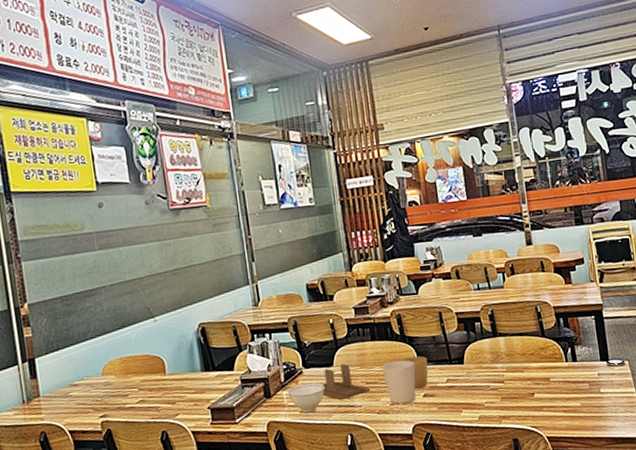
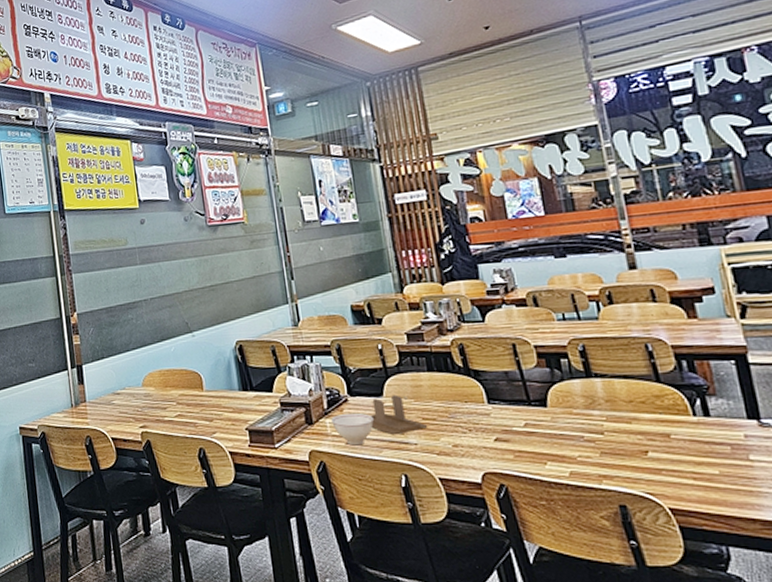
dixie cup: present [381,360,416,404] -> none [441,396,485,446]
cup: present [403,356,429,389] -> none [467,393,501,431]

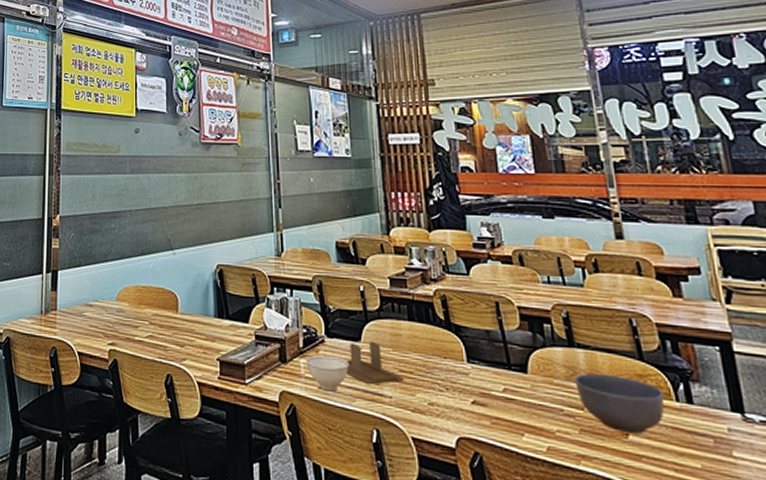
bowl: none [592,399,683,451] -> present [573,373,665,434]

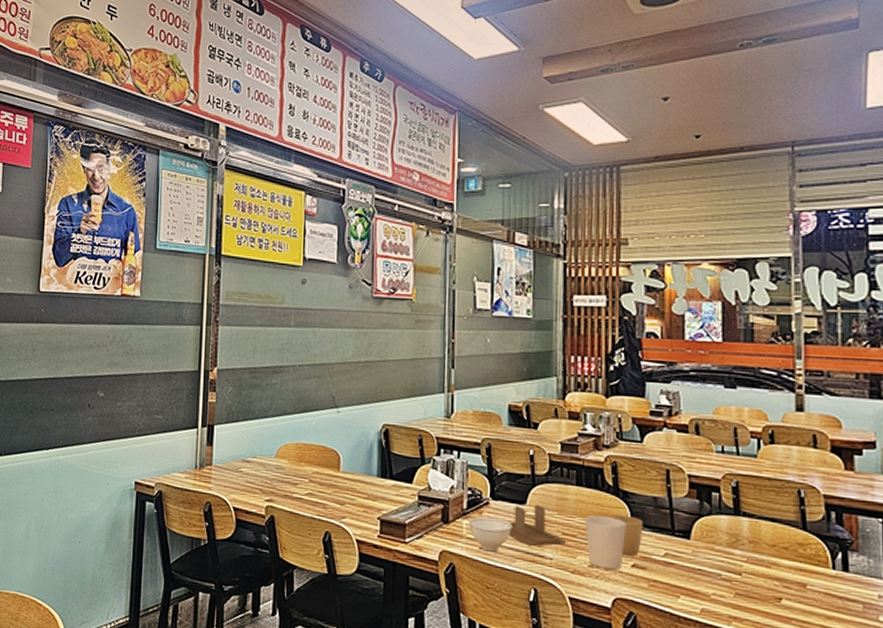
dixie cup: none [419,350,463,407] -> present [584,515,627,570]
cup: none [447,349,480,392] -> present [612,514,643,556]
bowl: present [573,373,665,434] -> none [735,541,821,599]

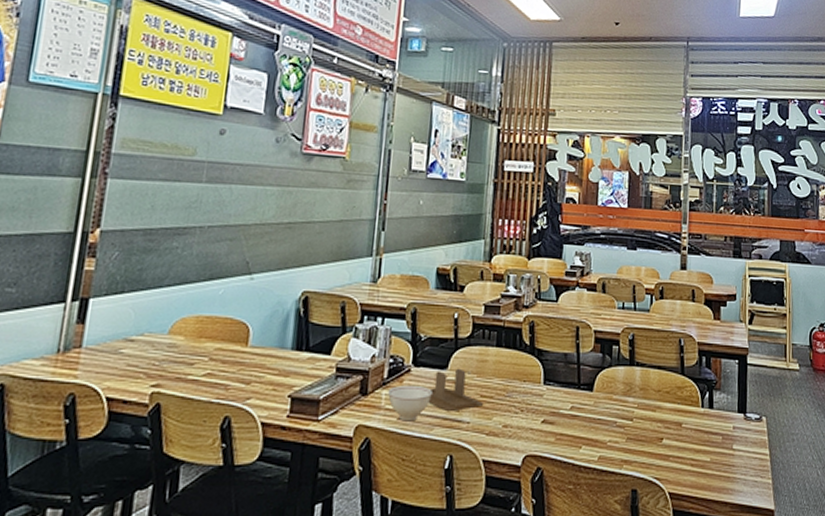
dixie cup: present [584,515,627,570] -> none [501,374,540,427]
cup: present [612,514,643,556] -> none [527,373,554,412]

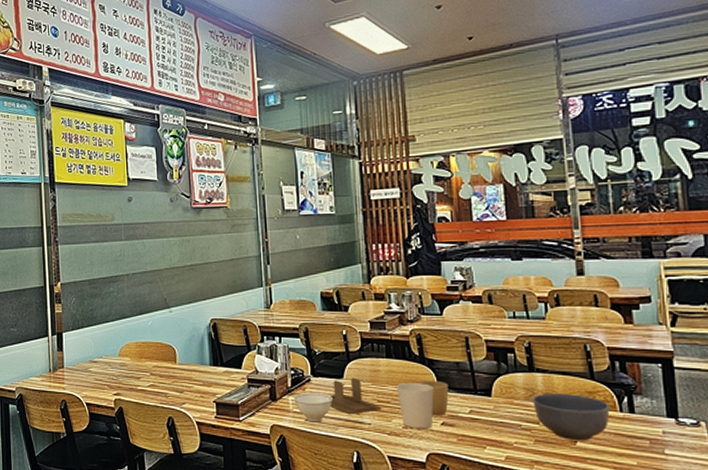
dixie cup: none [501,374,540,427] -> present [396,382,434,429]
cup: none [527,373,554,412] -> present [420,380,449,415]
bowl: none [628,389,694,438] -> present [531,394,610,441]

